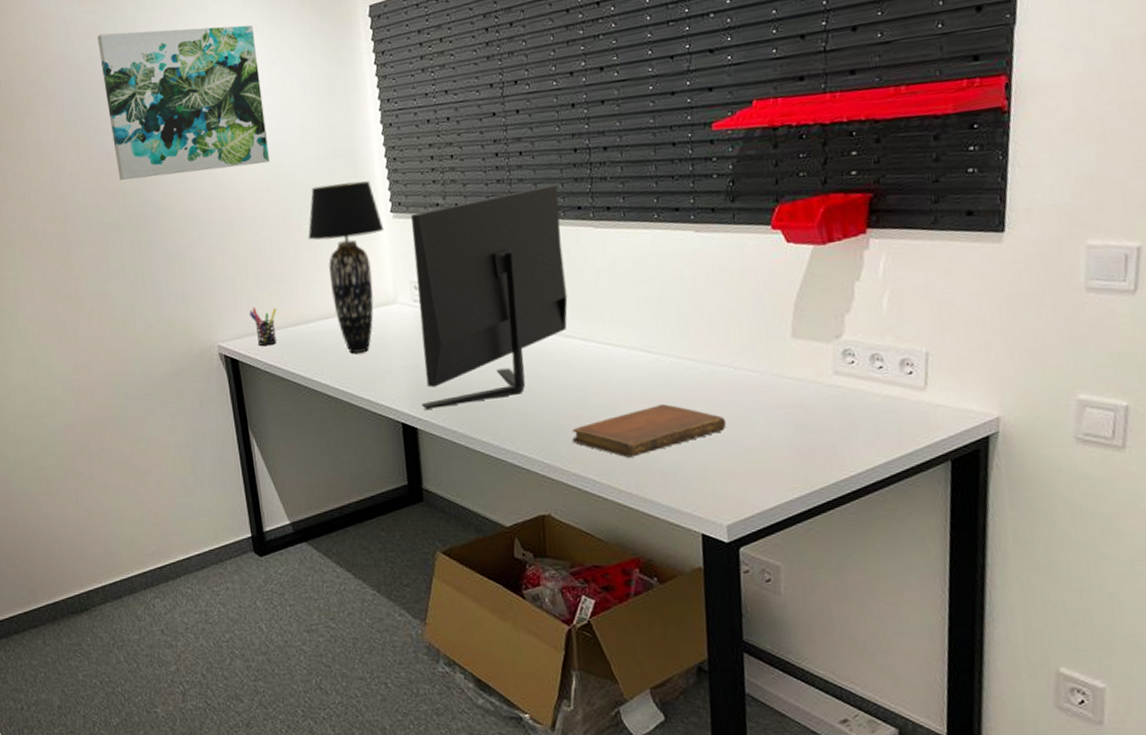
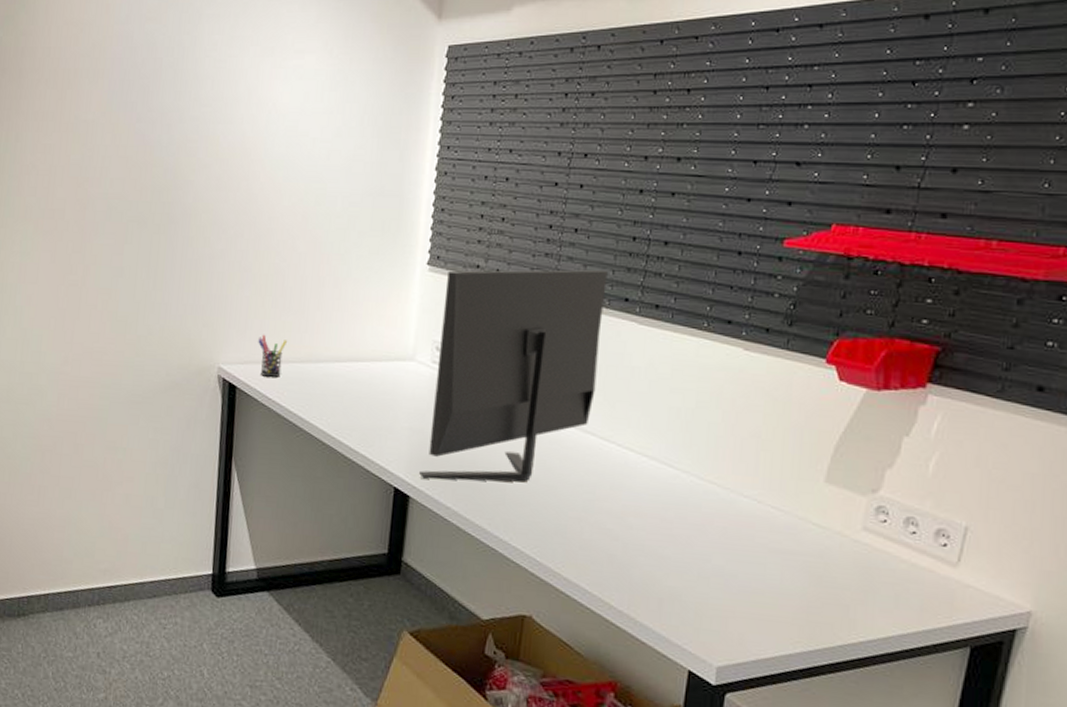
wall art: present [97,24,270,181] -> none [151,20,323,187]
table lamp: present [308,181,385,354] -> none [335,222,417,405]
notebook: present [572,404,727,458] -> none [571,524,738,574]

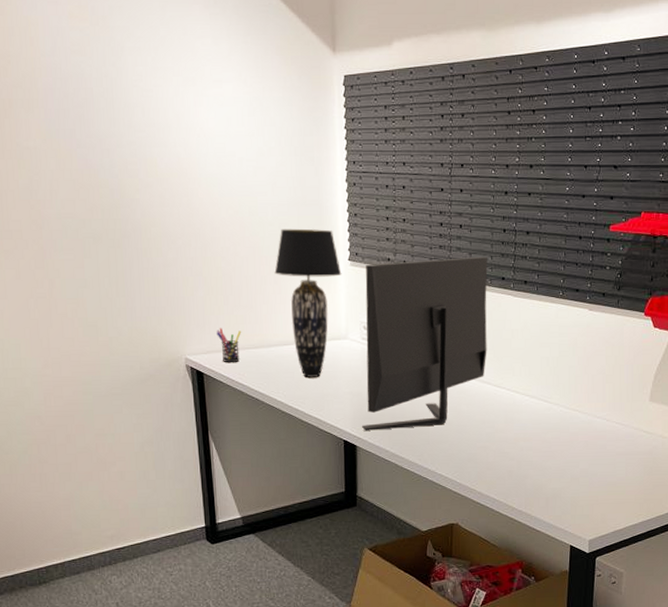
table lamp: none [335,222,417,405] -> present [274,228,342,377]

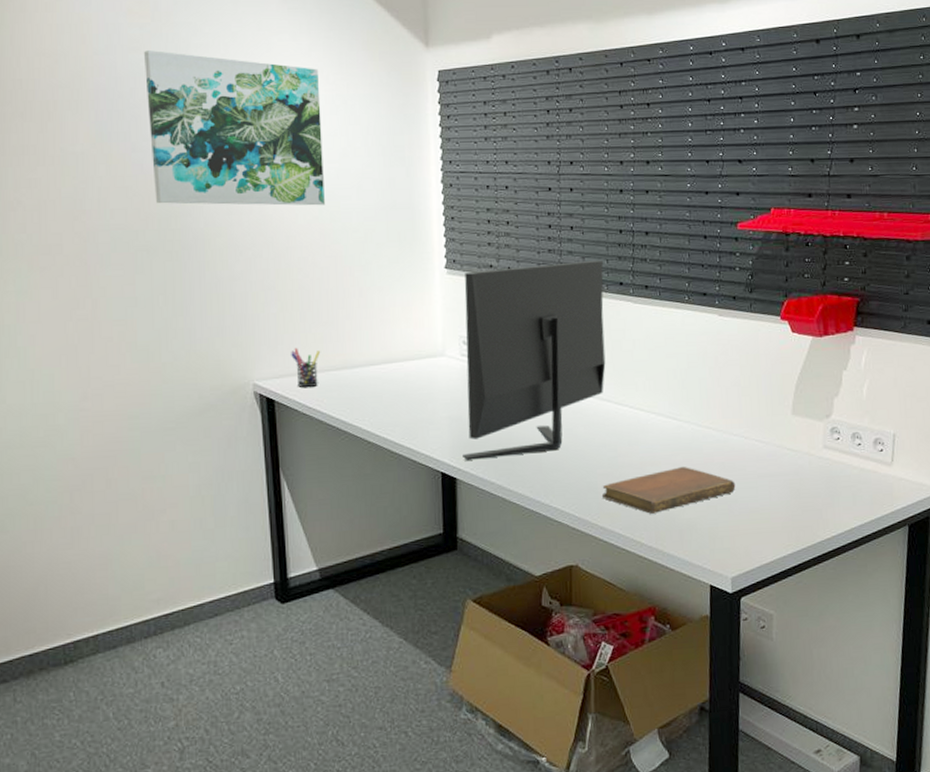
wall art: none [85,53,244,201] -> present [144,50,325,206]
table lamp: present [274,228,342,377] -> none [359,234,438,401]
notebook: none [481,444,596,483] -> present [602,467,736,514]

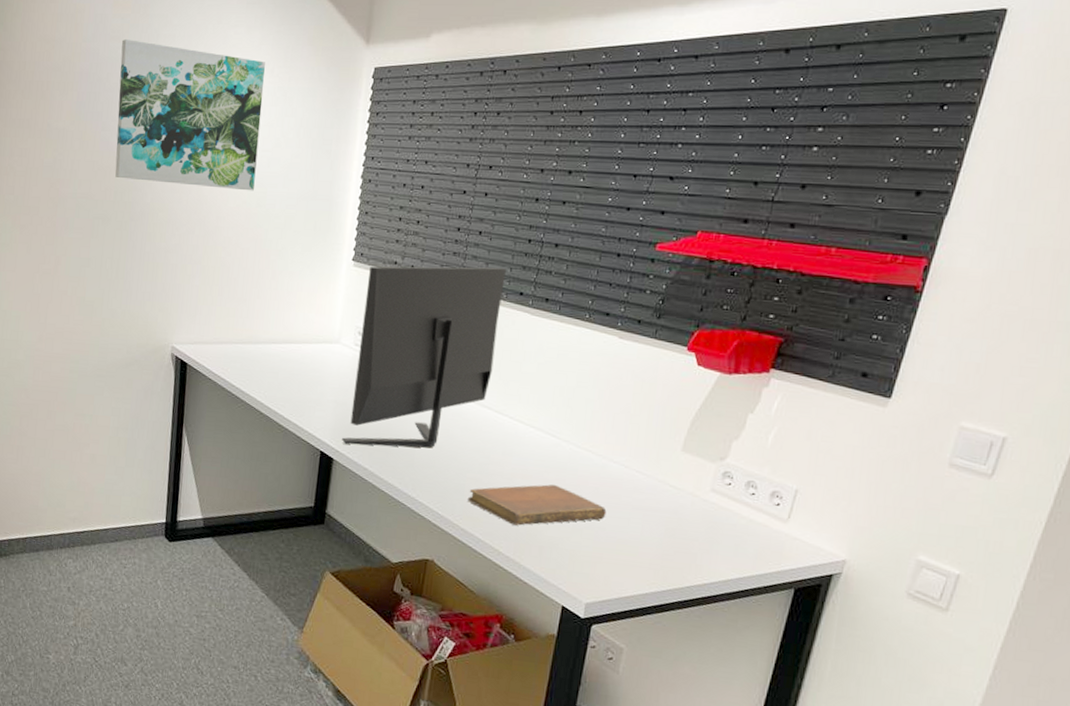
pen holder: present [291,347,321,387] -> none [206,318,232,356]

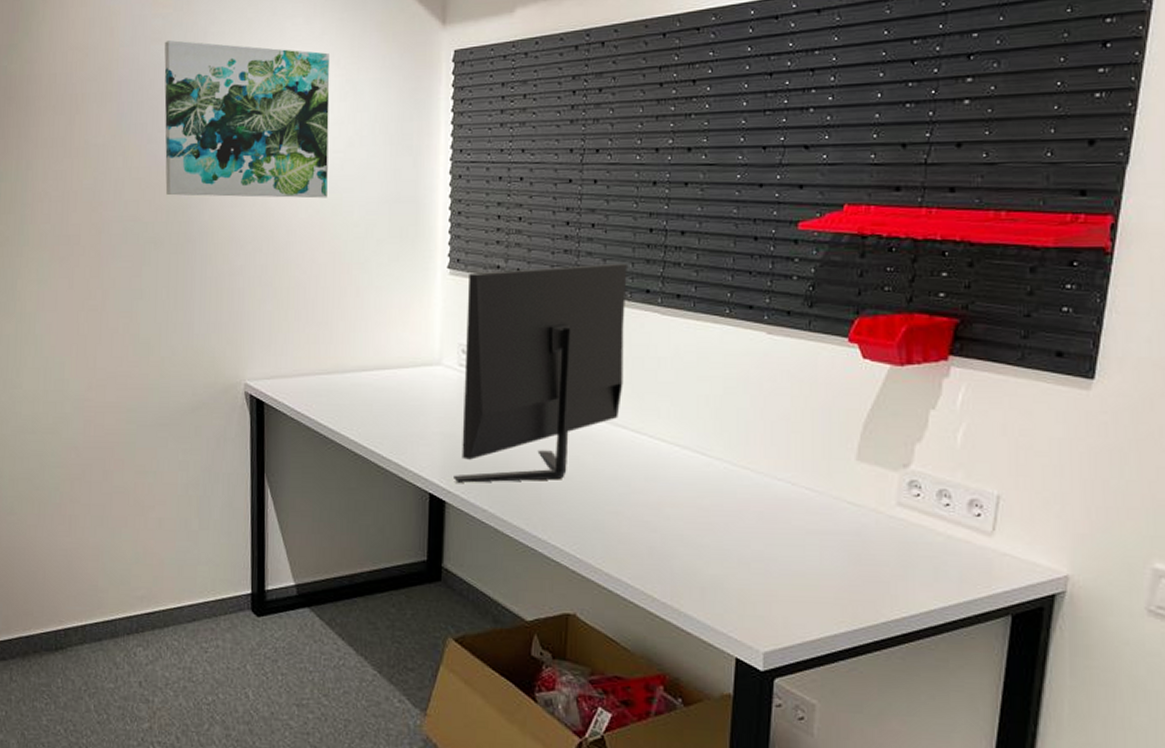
notebook: present [468,484,607,526] -> none [610,512,776,564]

